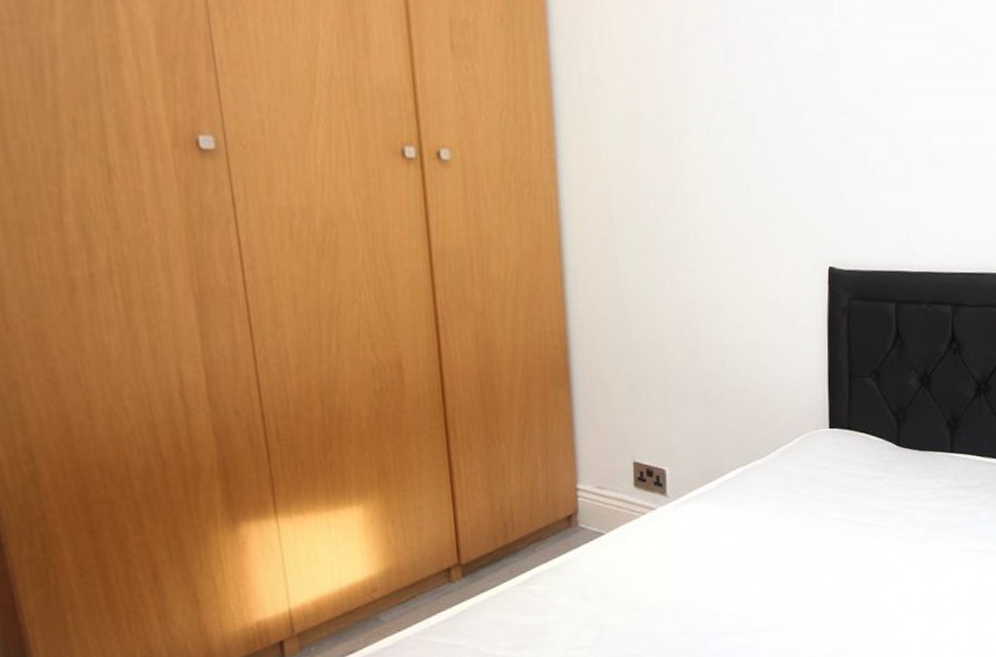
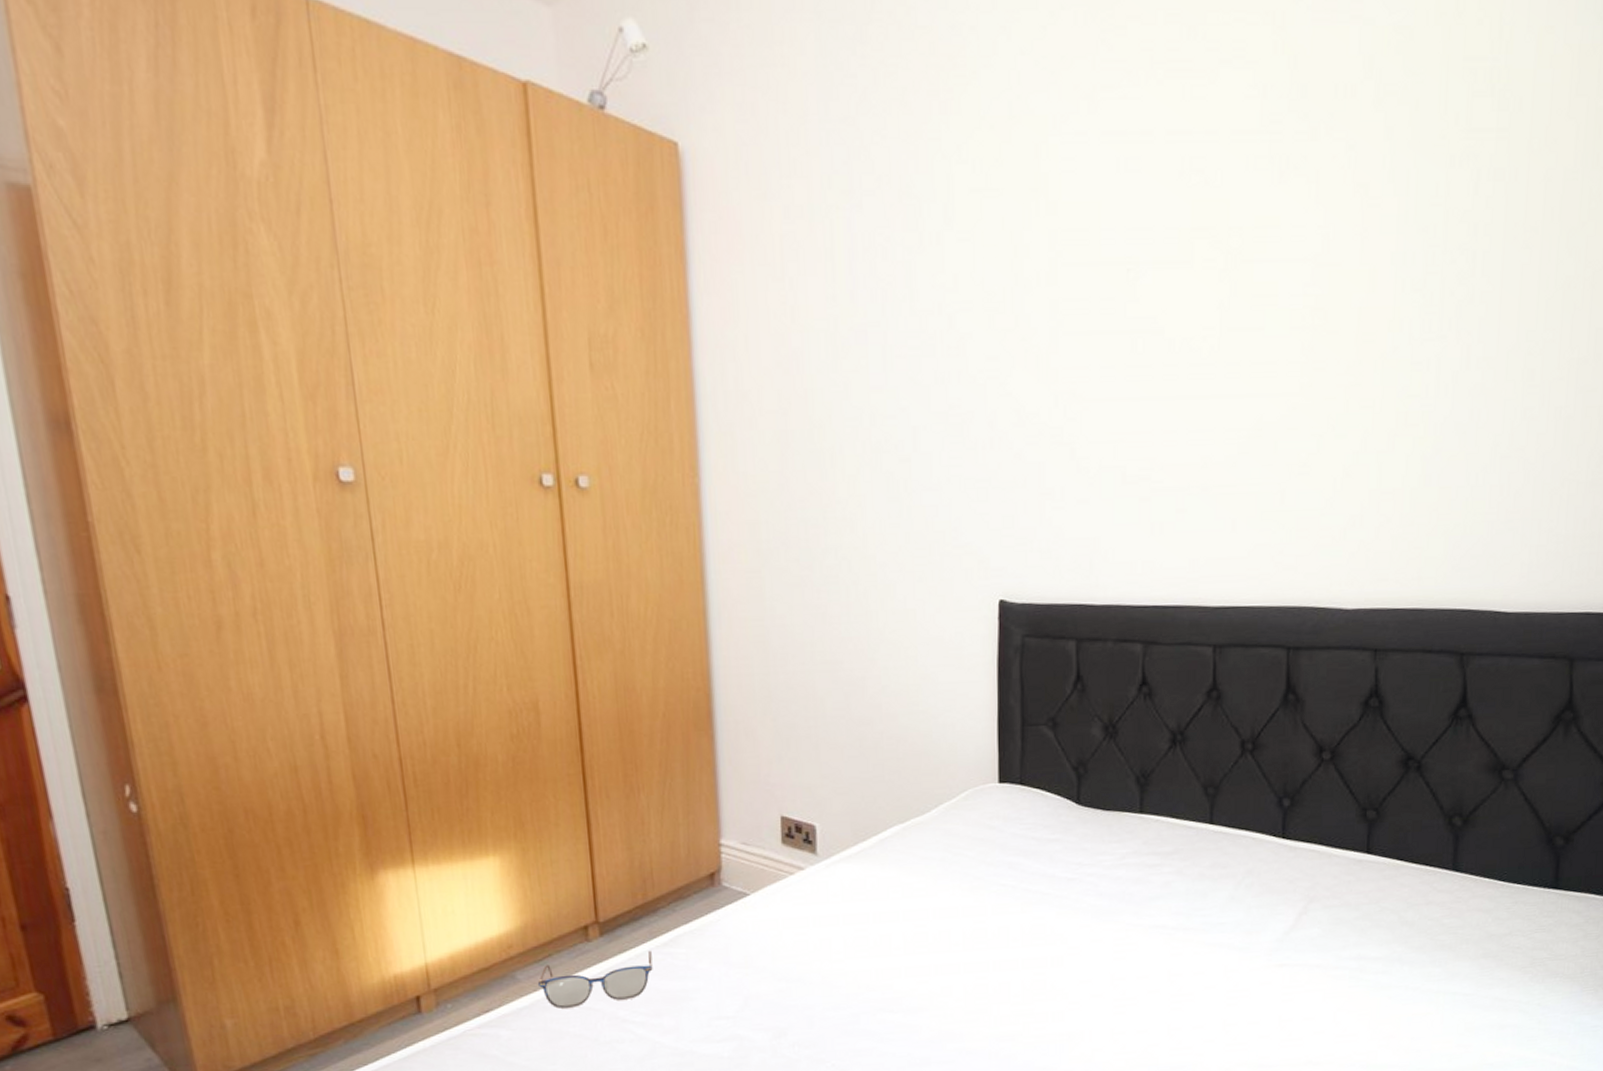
glasses: none [401,588,514,647] -> present [537,950,653,1009]

